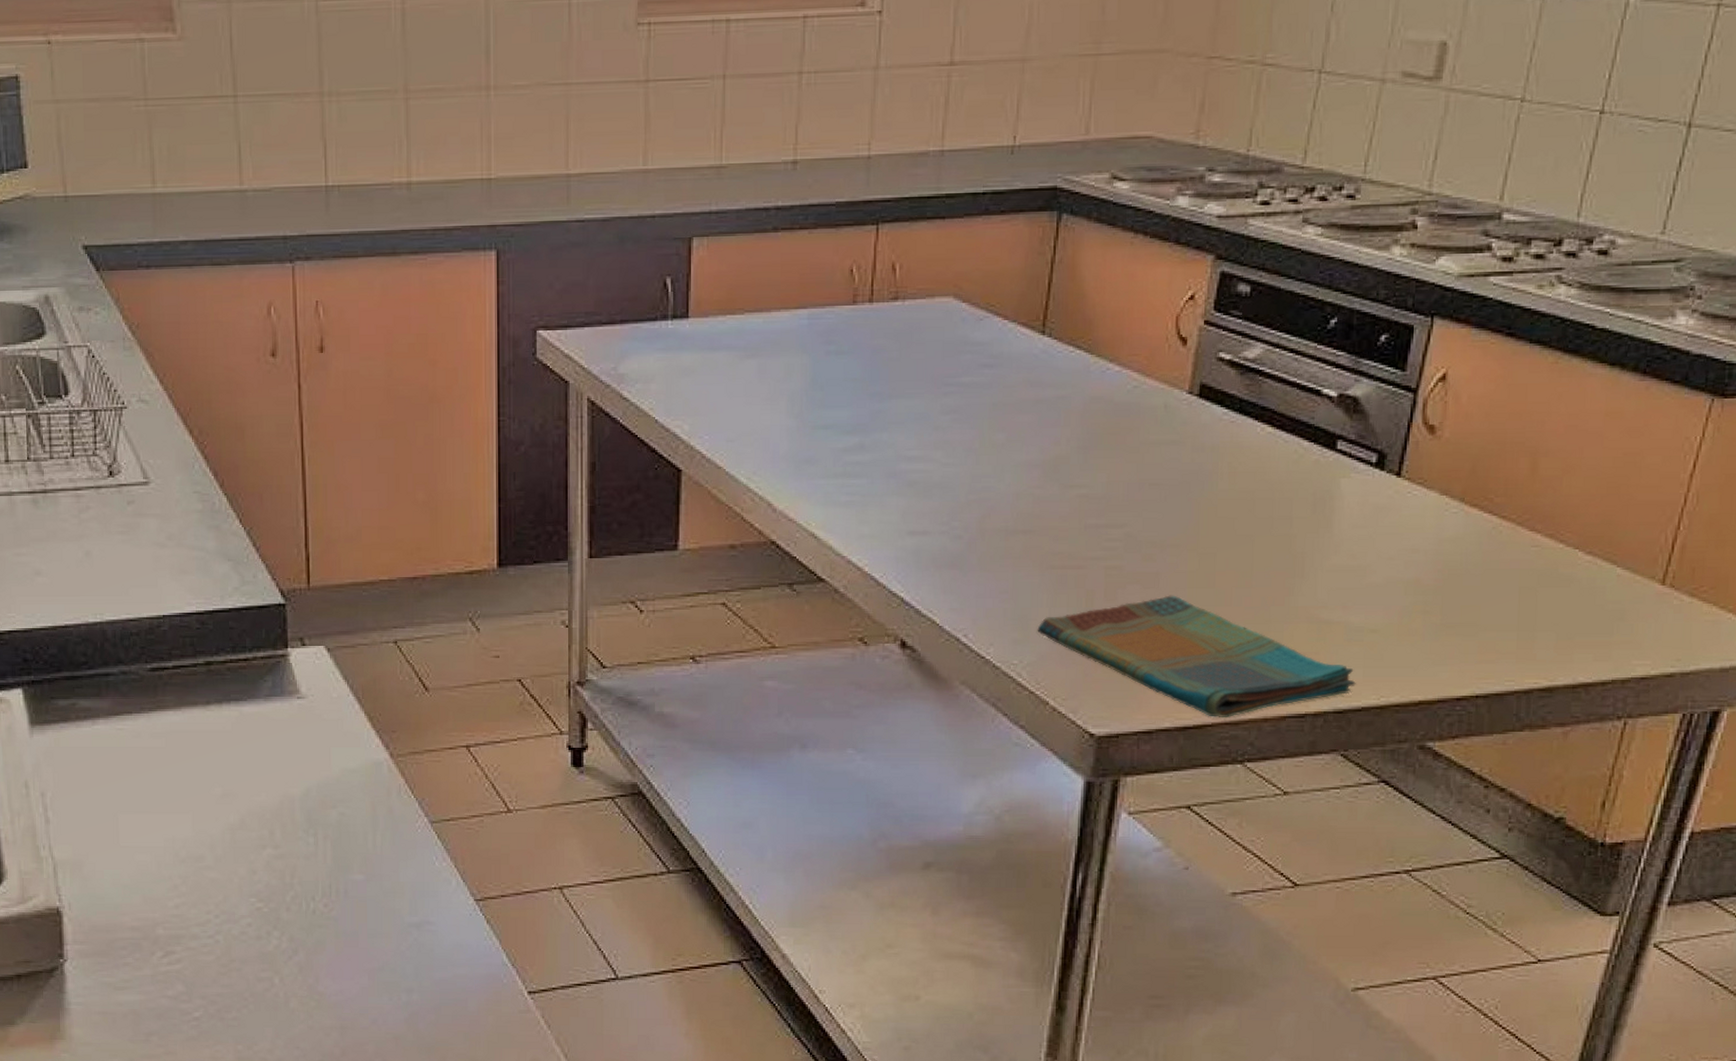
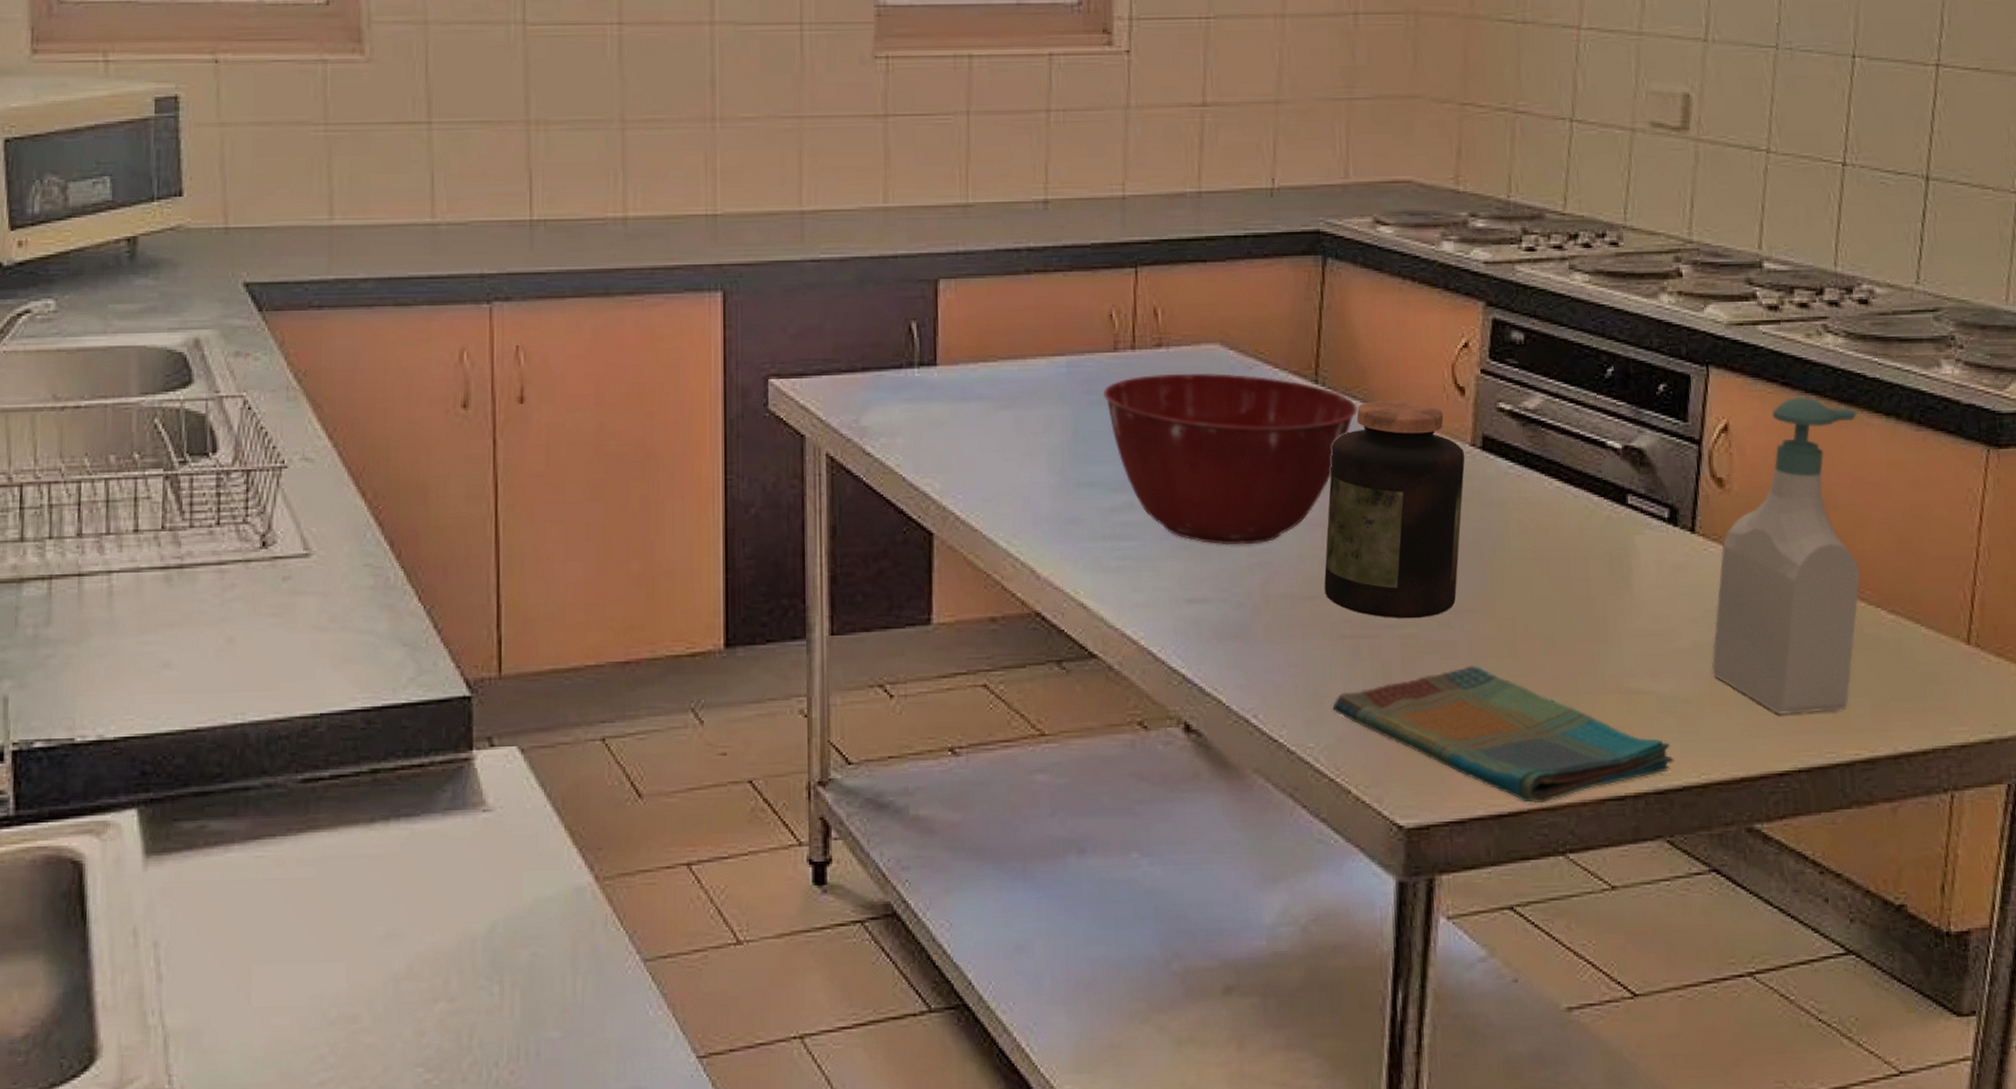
mixing bowl: none [841,324,1081,484] -> present [1104,372,1357,546]
jar: none [1037,350,1182,552] -> present [1324,401,1465,619]
soap bottle: none [1403,347,1581,646] -> present [1712,397,1861,716]

